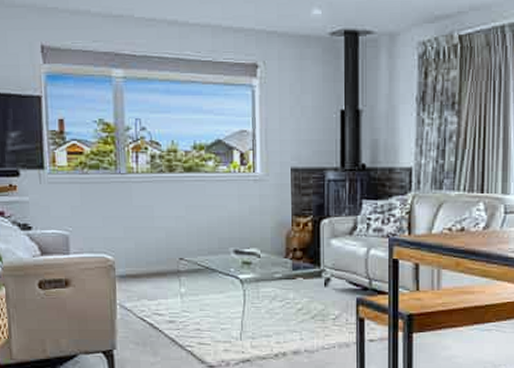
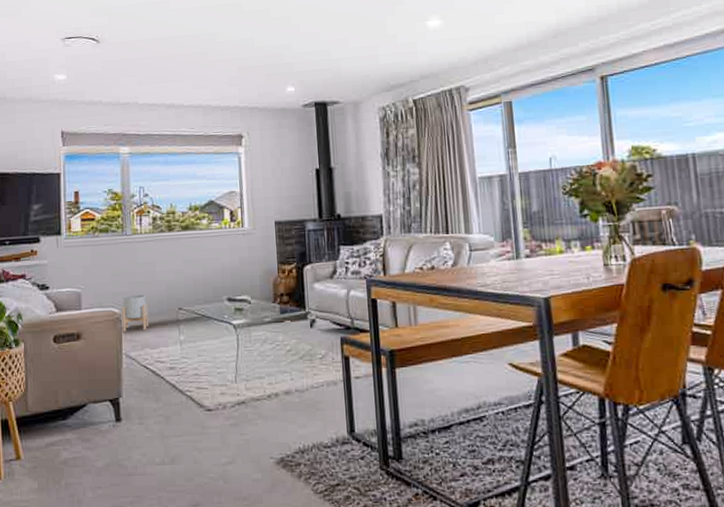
planter: none [116,241,146,281] -> present [122,294,149,332]

